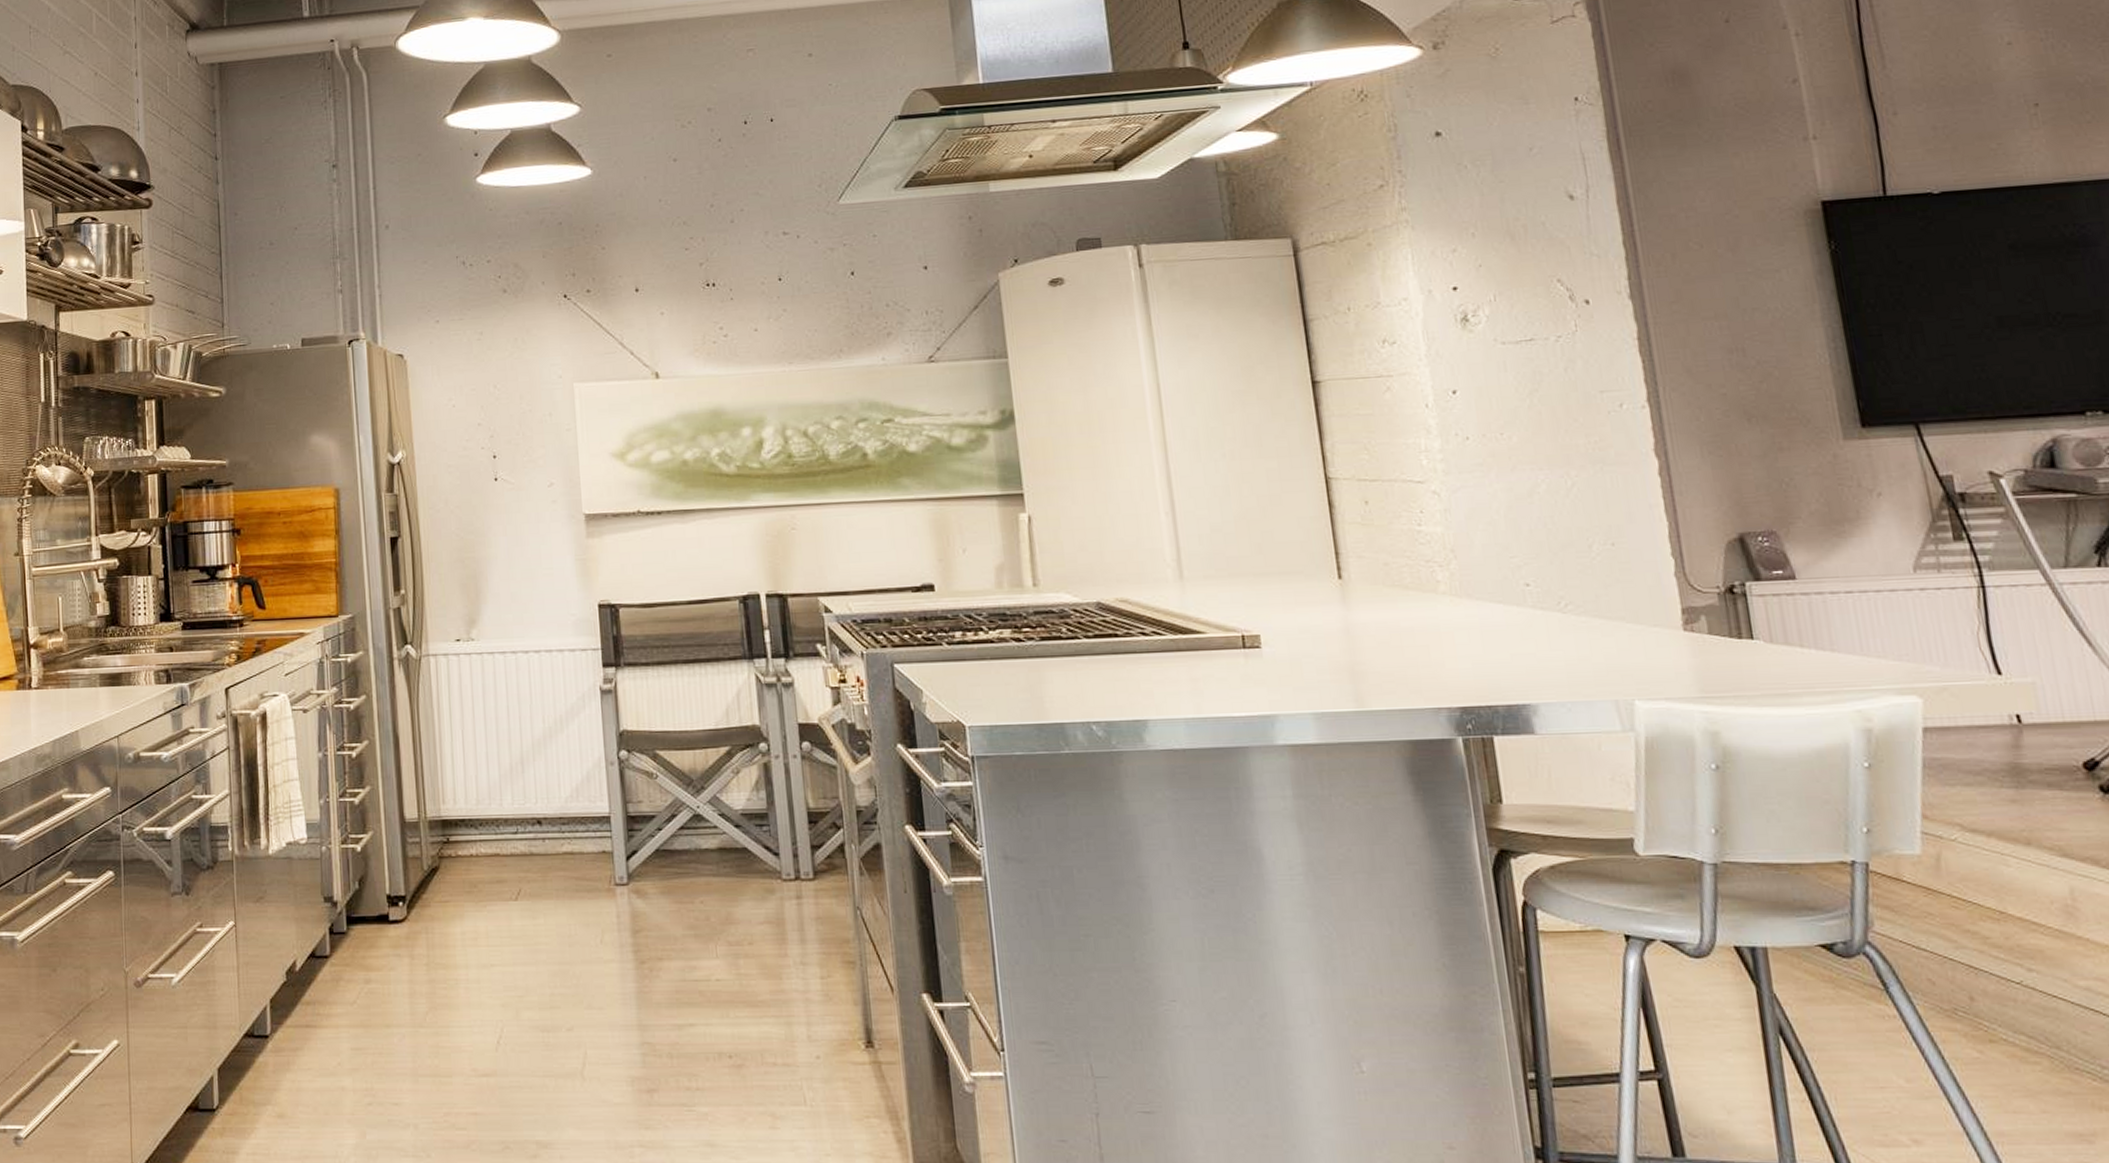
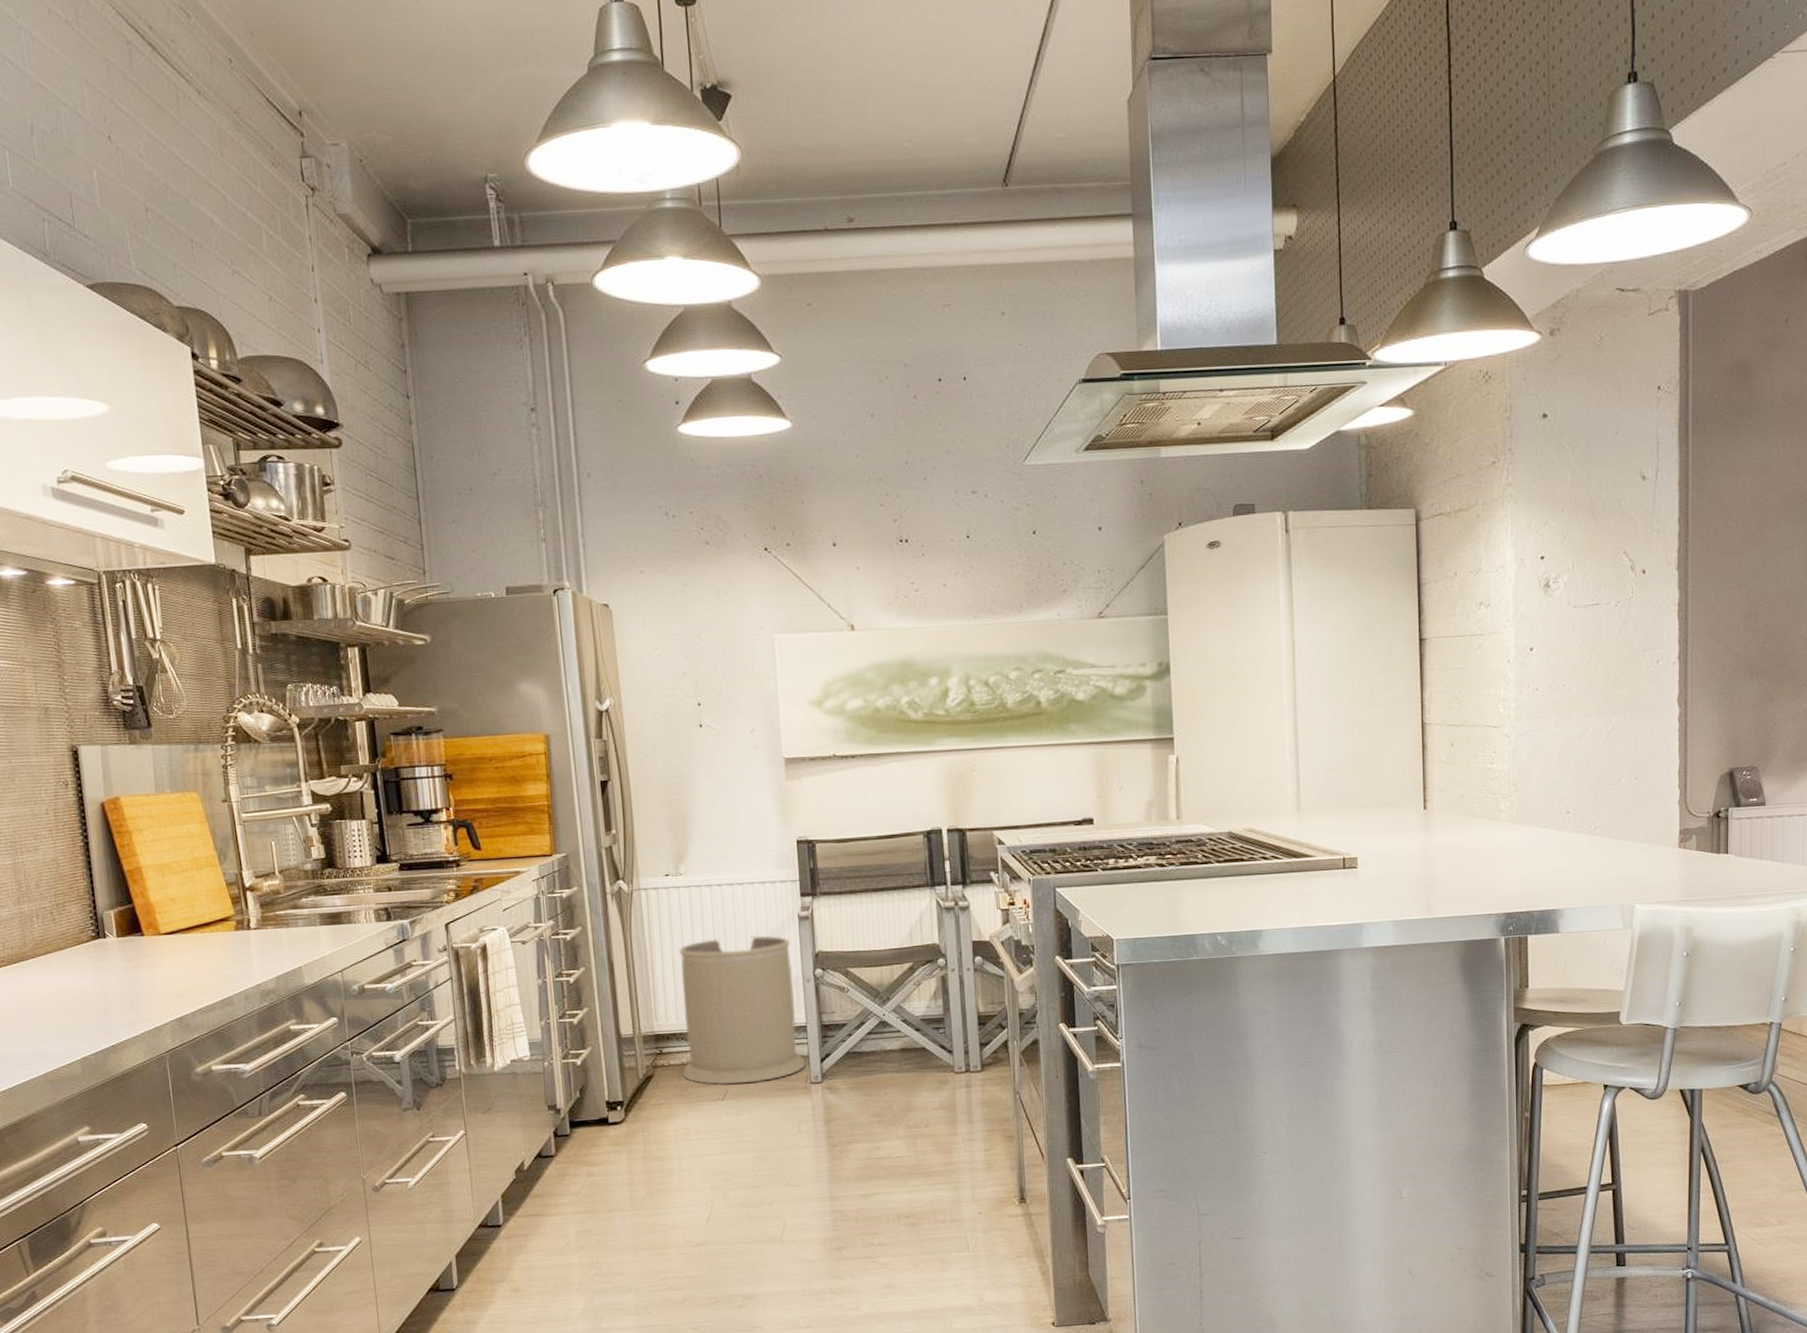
trash can: none [469,710,609,882] -> present [679,936,806,1085]

